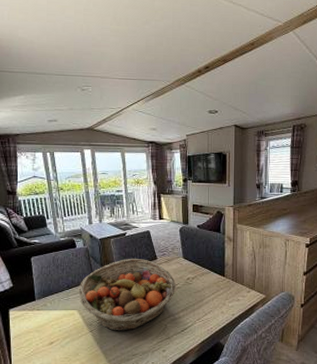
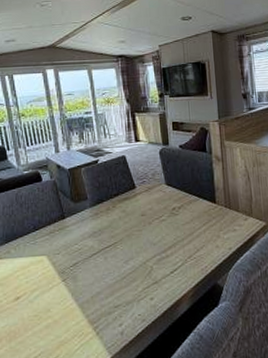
fruit basket: present [78,259,177,331] -> none [47,189,161,278]

